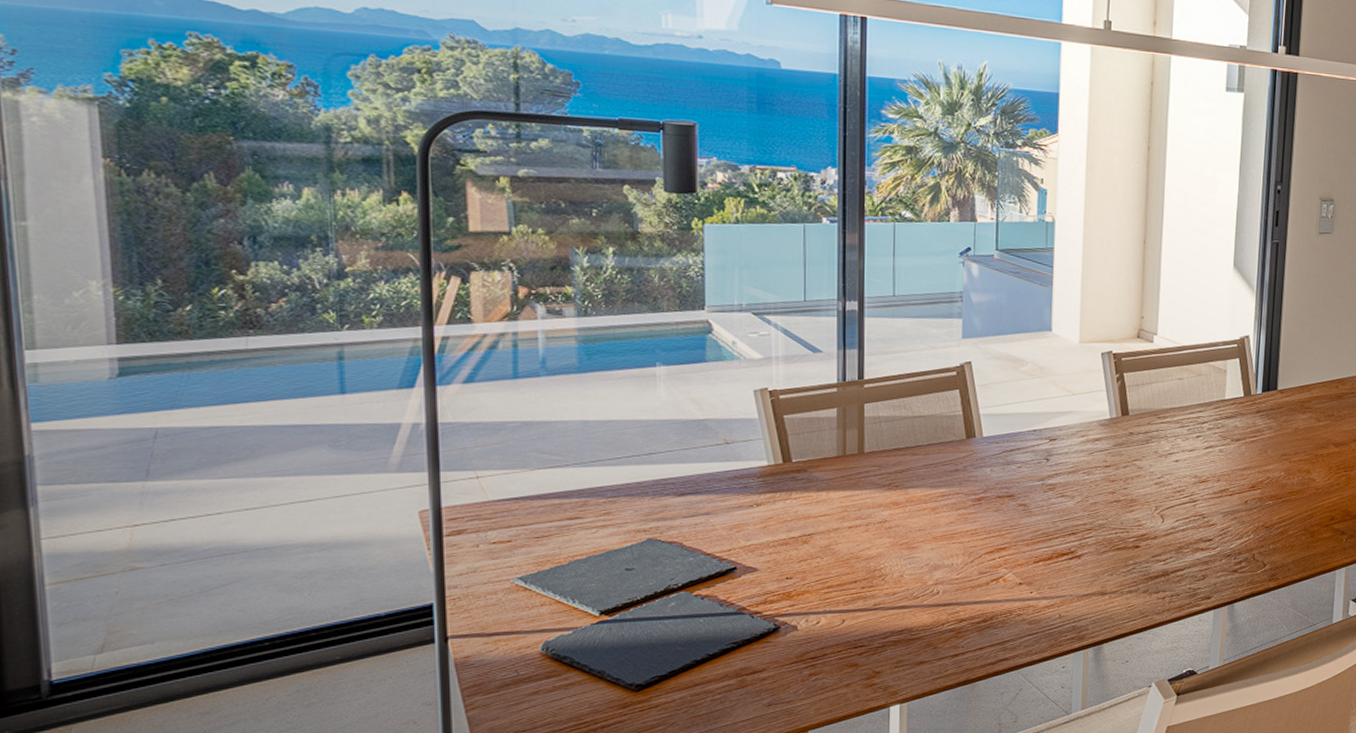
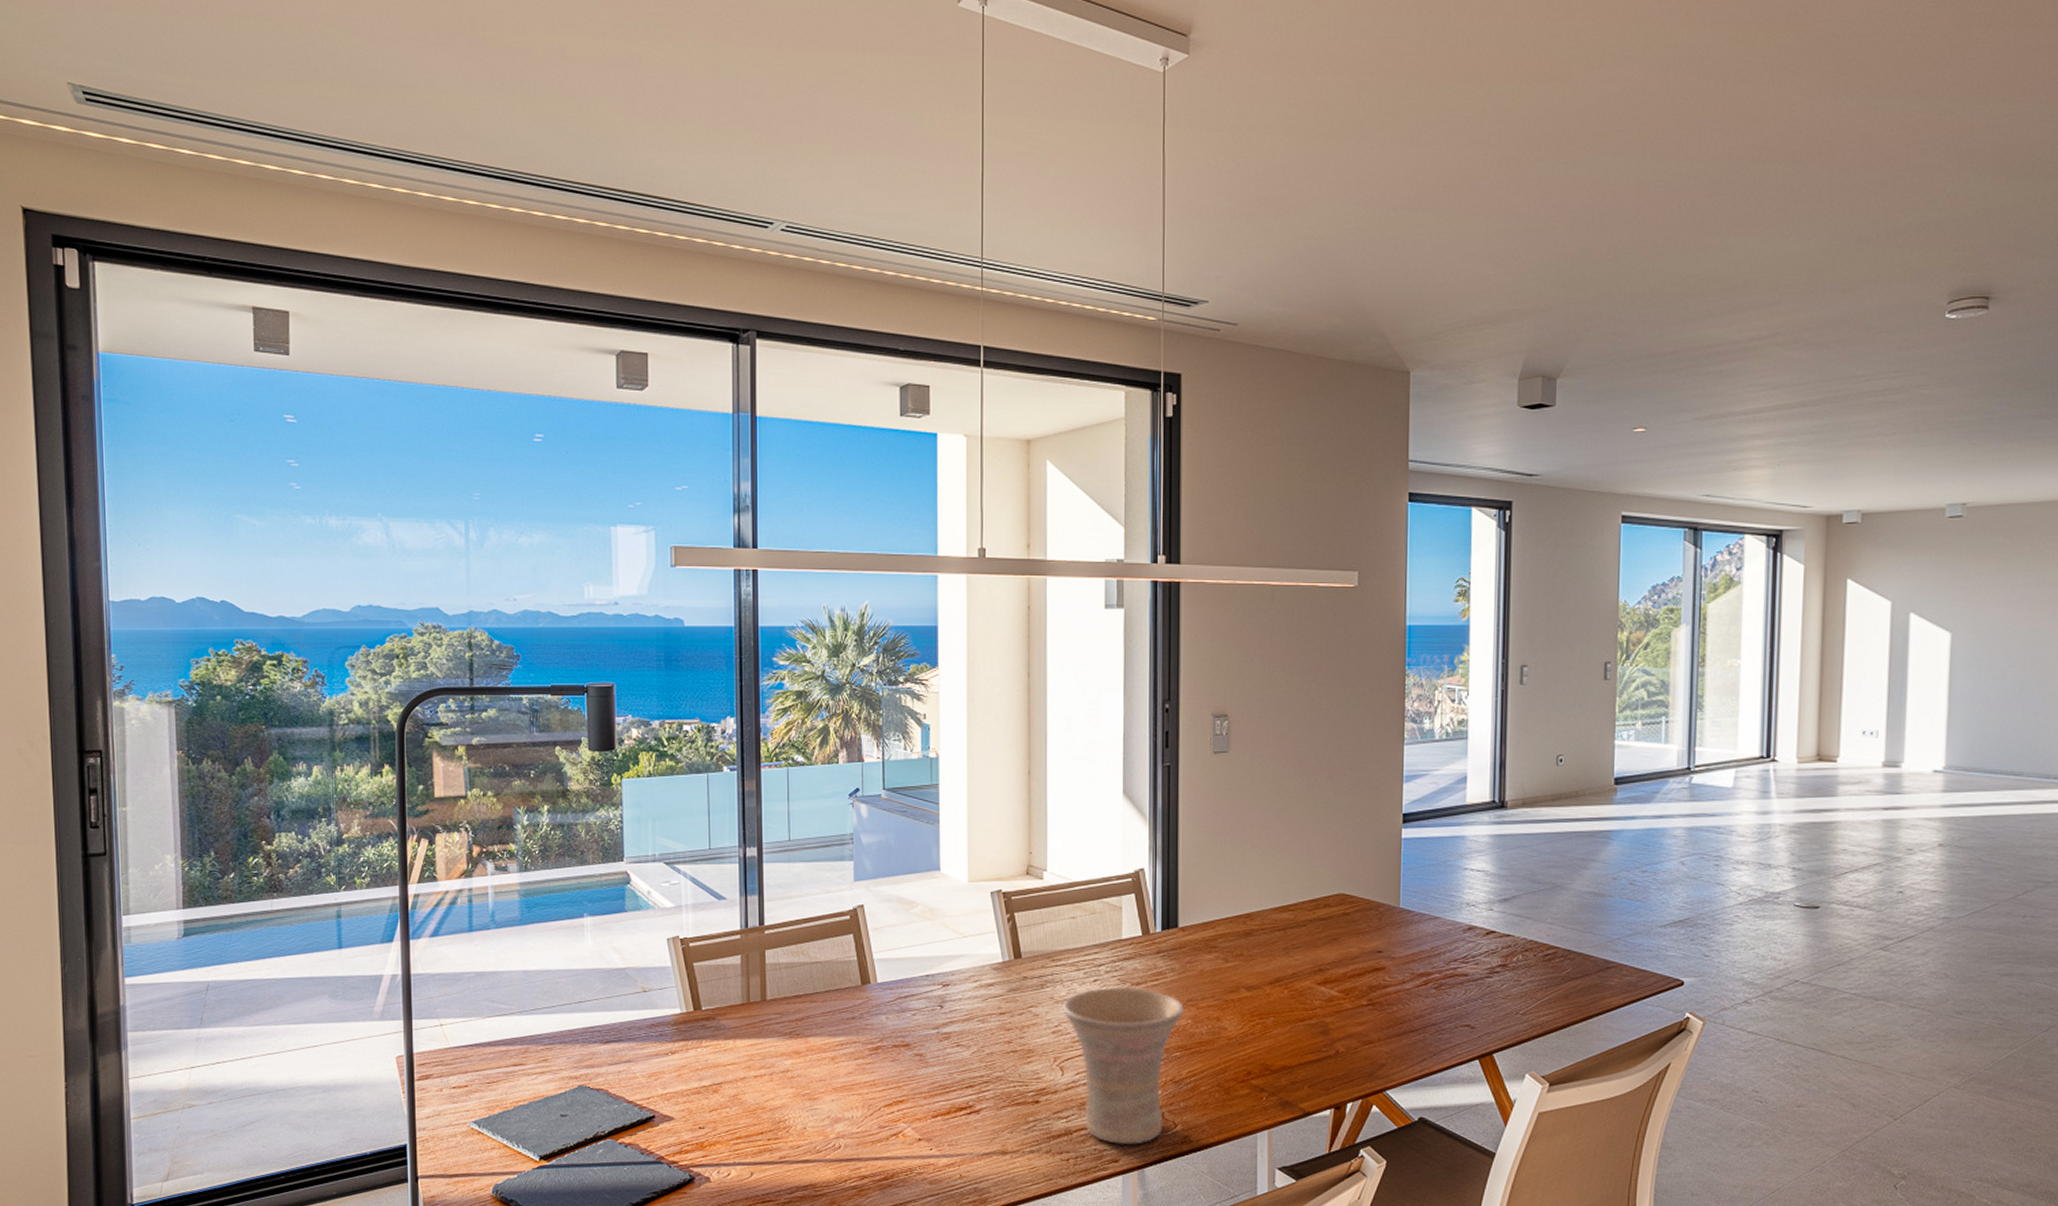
vase: none [1166,443,1278,583] -> present [1063,987,1184,1144]

